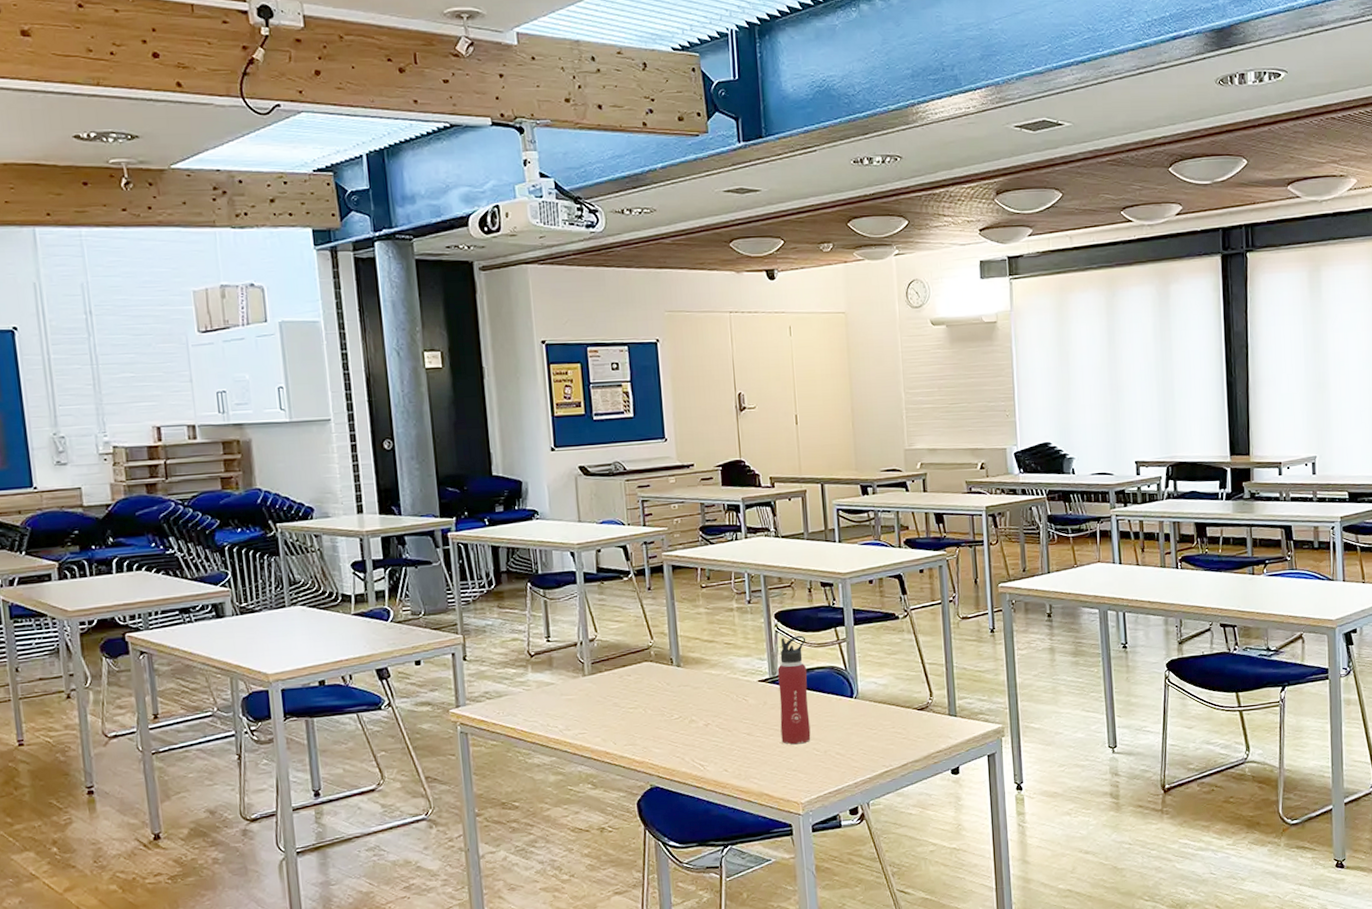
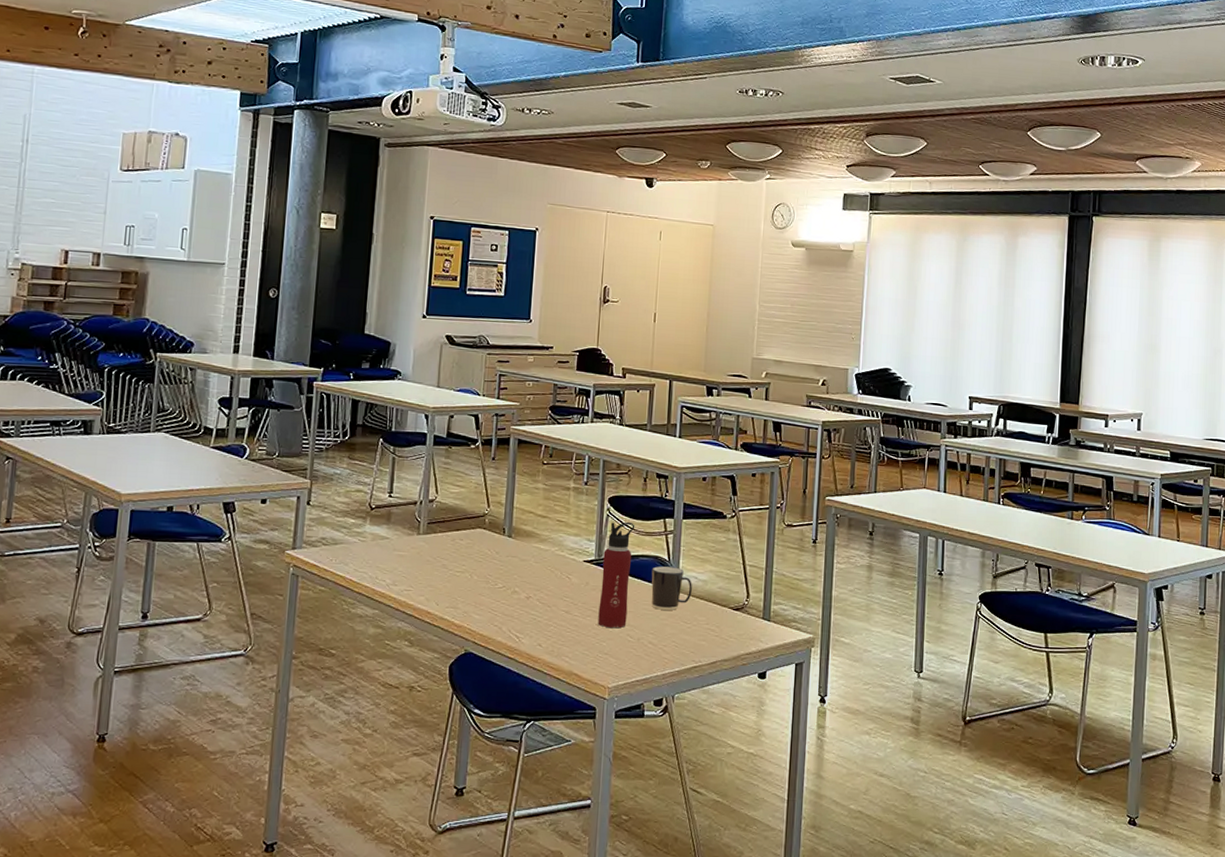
mug: none [829,675,873,720] -> present [651,566,692,610]

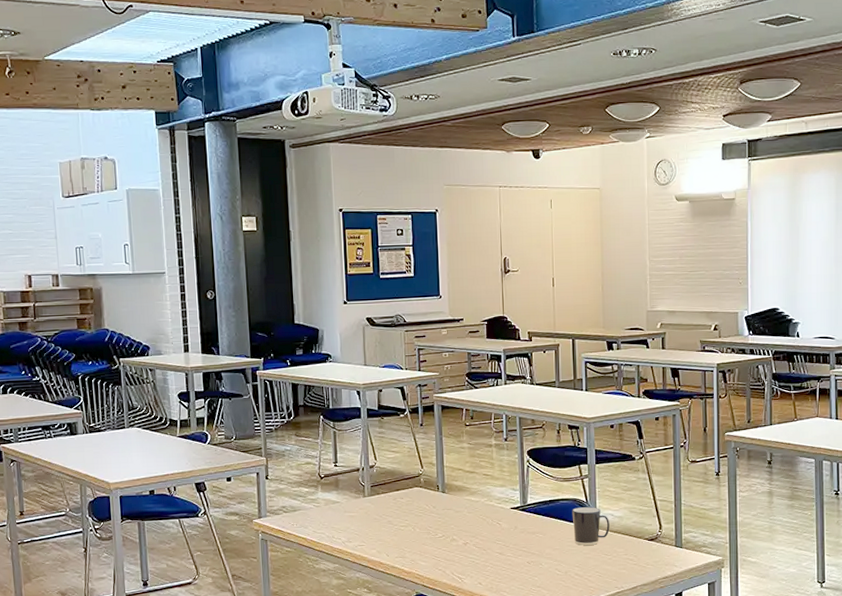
water bottle: present [598,522,635,629] -> none [528,470,554,565]

